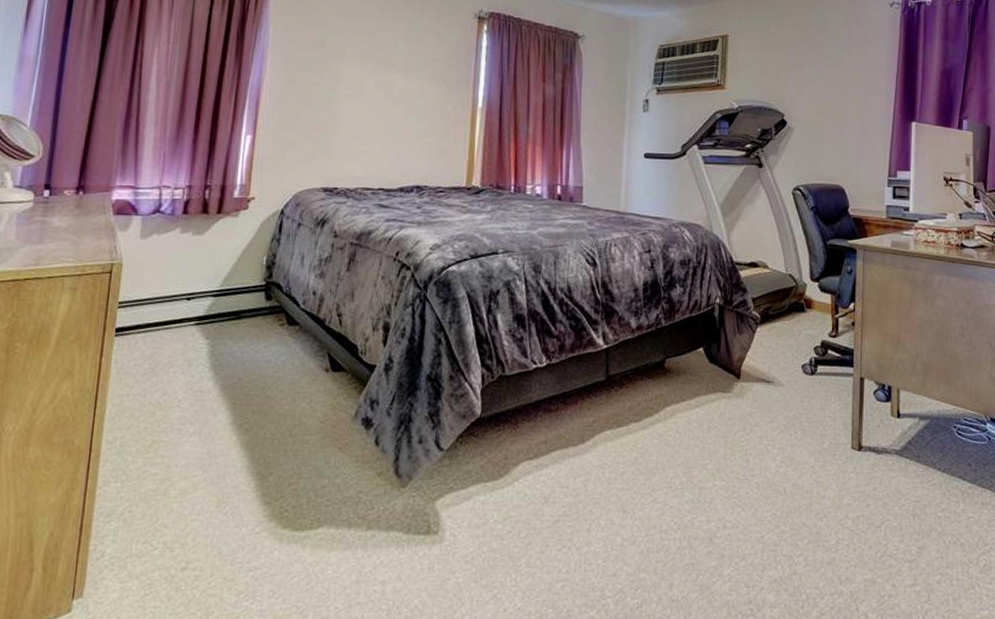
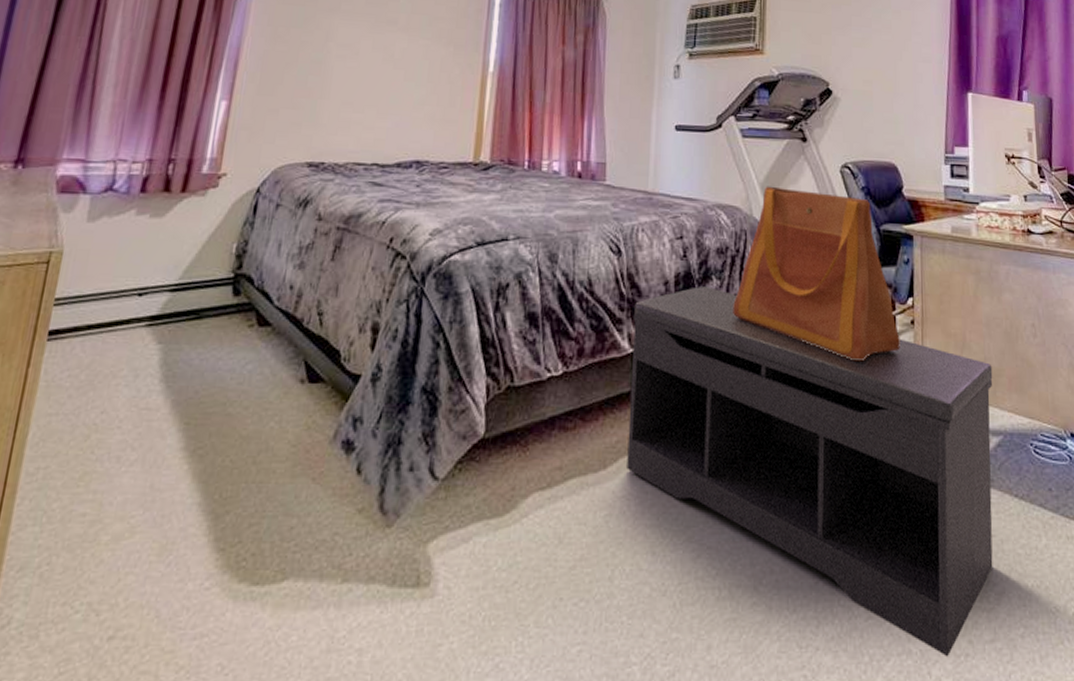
bench: none [602,293,923,597] -> present [627,287,993,657]
tote bag: none [694,206,842,357] -> present [733,186,900,362]

